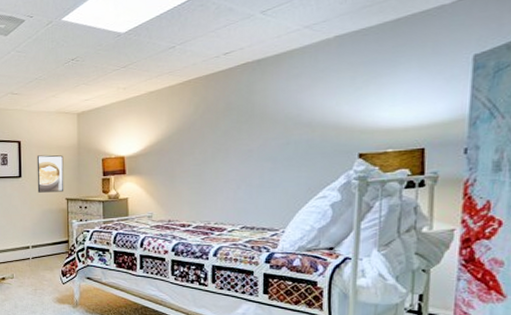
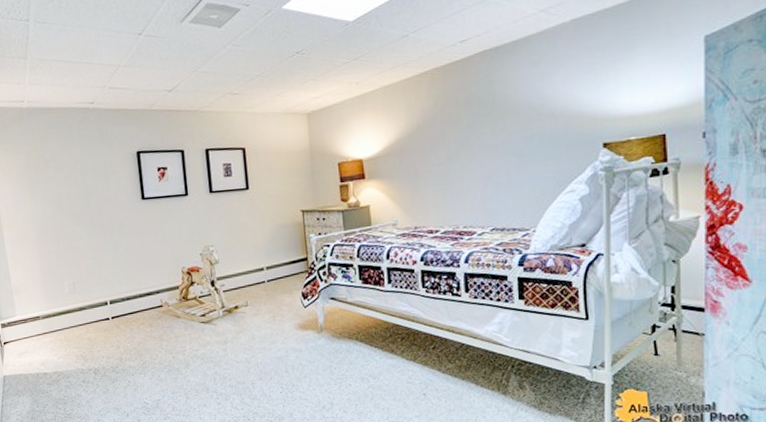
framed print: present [36,155,64,193] -> none [264,161,299,206]

